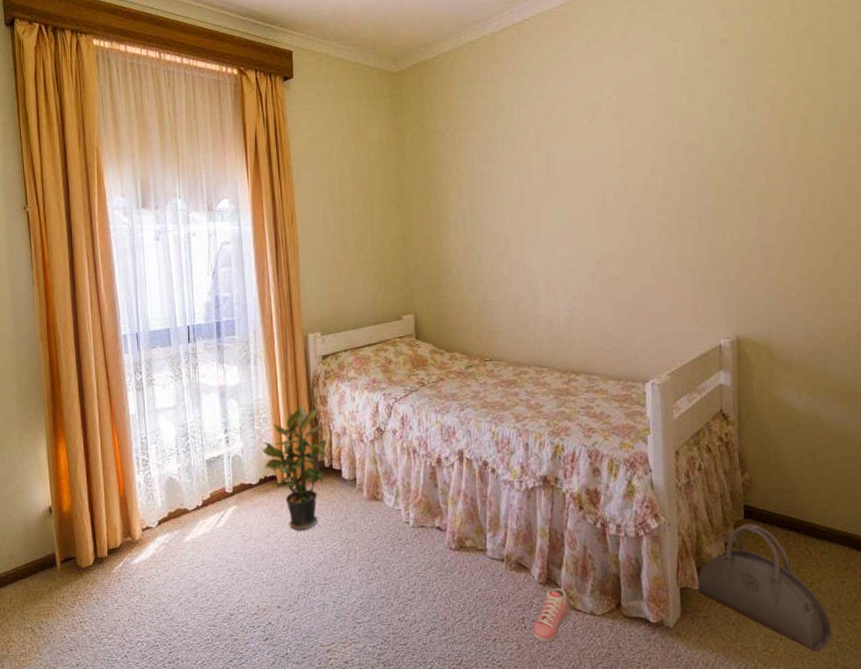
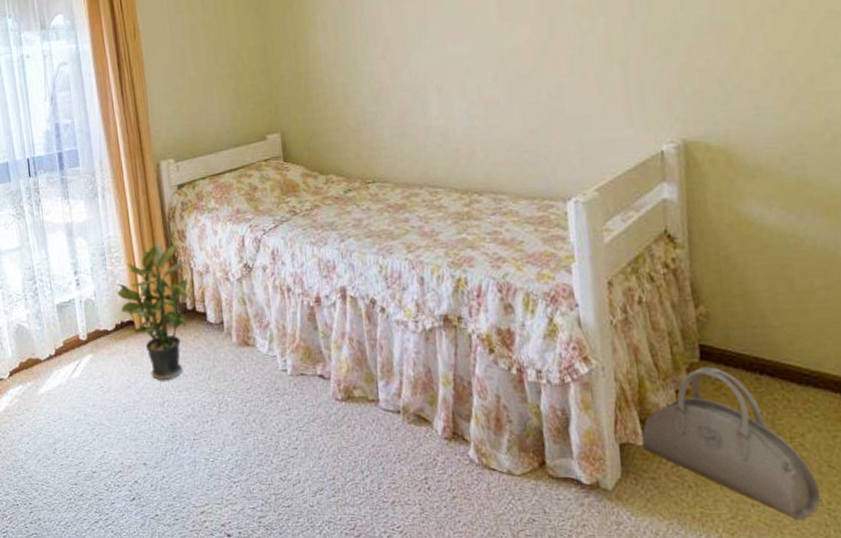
sneaker: present [532,589,570,643] -> none [437,444,483,506]

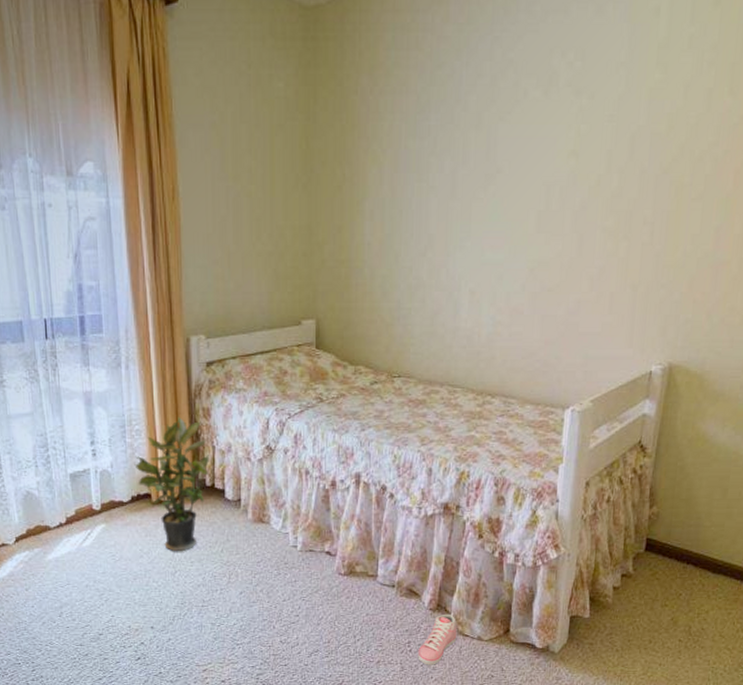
sneaker: none [437,444,483,506] -> present [418,615,457,665]
handbag: present [641,366,821,521] -> none [588,556,710,676]

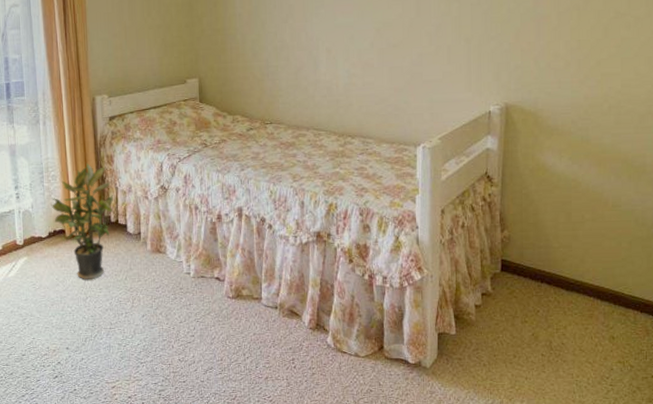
sneaker: present [418,615,457,665] -> none [301,333,336,381]

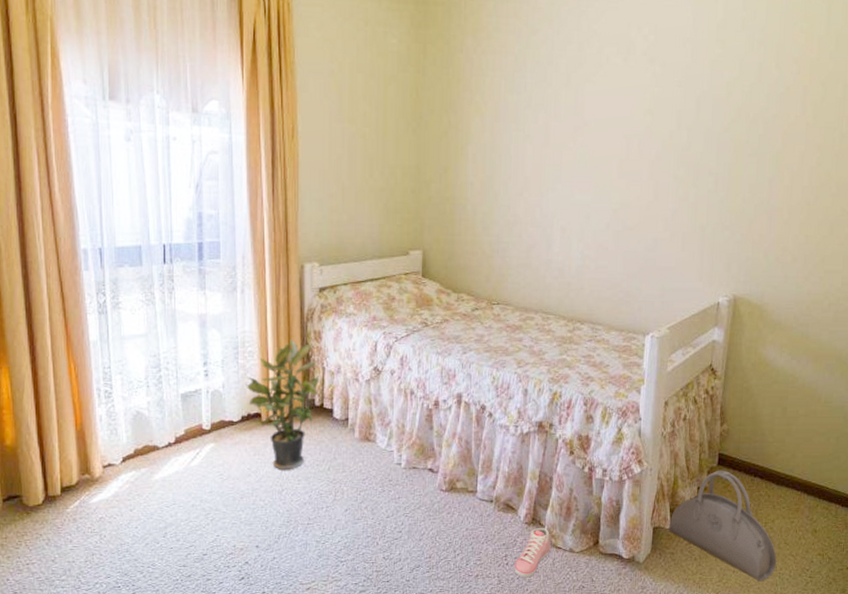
sneaker: none [301,333,336,381] -> present [514,528,551,578]
handbag: none [454,276,572,389] -> present [669,470,777,582]

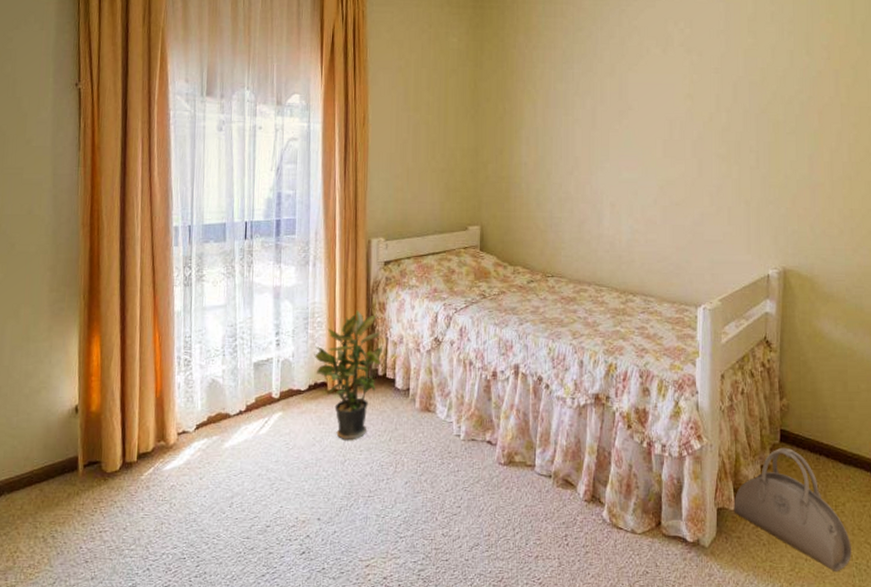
sneaker: present [514,528,551,578] -> none [575,506,612,561]

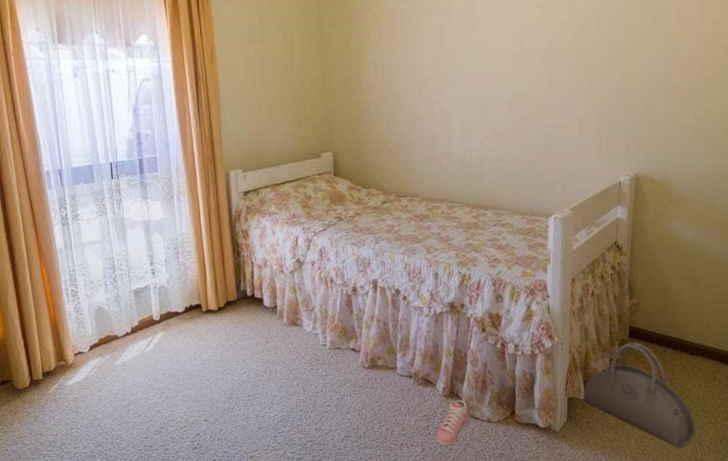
potted plant: present [314,309,382,439] -> none [187,238,250,353]
sneaker: none [575,506,612,561] -> present [436,400,469,446]

